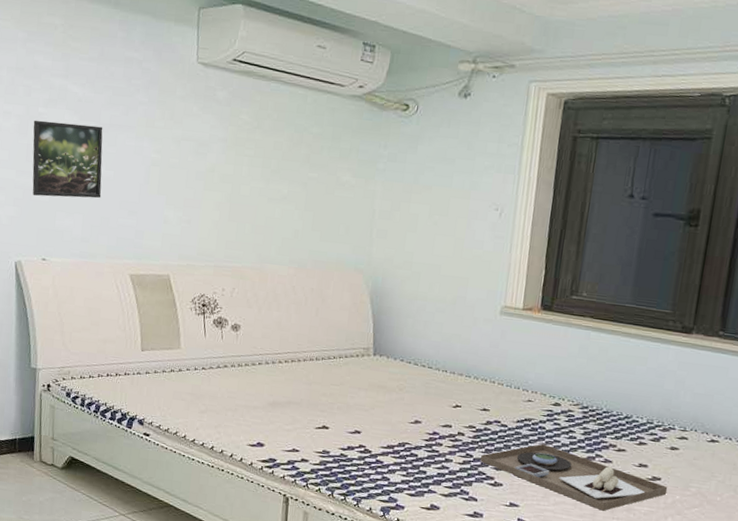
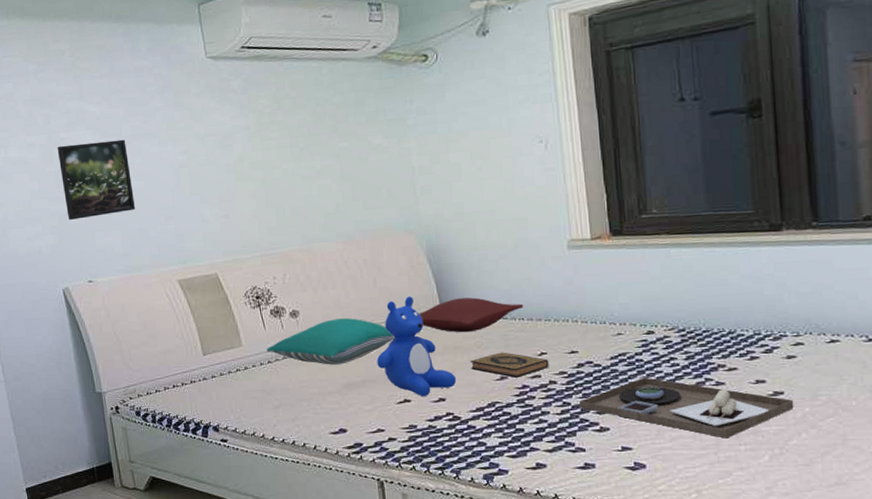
pillow: none [203,339,326,383] -> present [266,318,395,365]
teddy bear: none [304,331,375,426] -> present [377,296,457,396]
pillow: none [352,341,450,375] -> present [419,297,524,333]
hardback book: none [390,398,462,424] -> present [470,352,549,378]

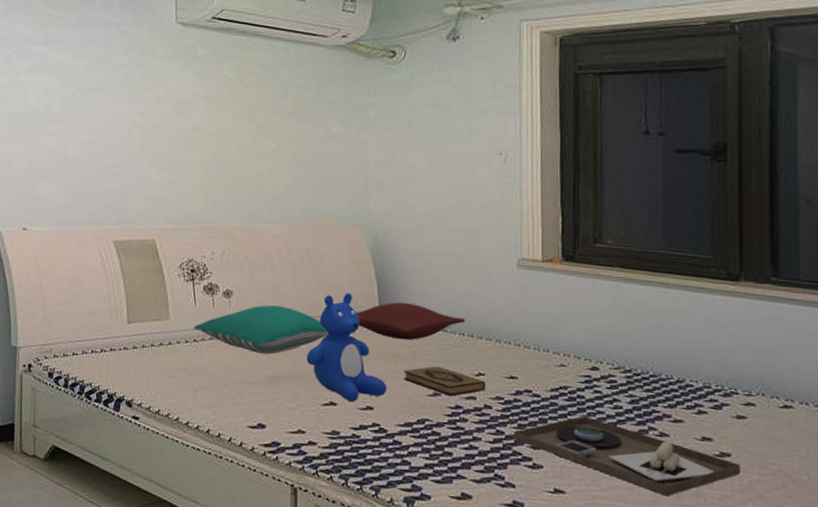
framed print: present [57,139,136,220] -> none [13,88,84,164]

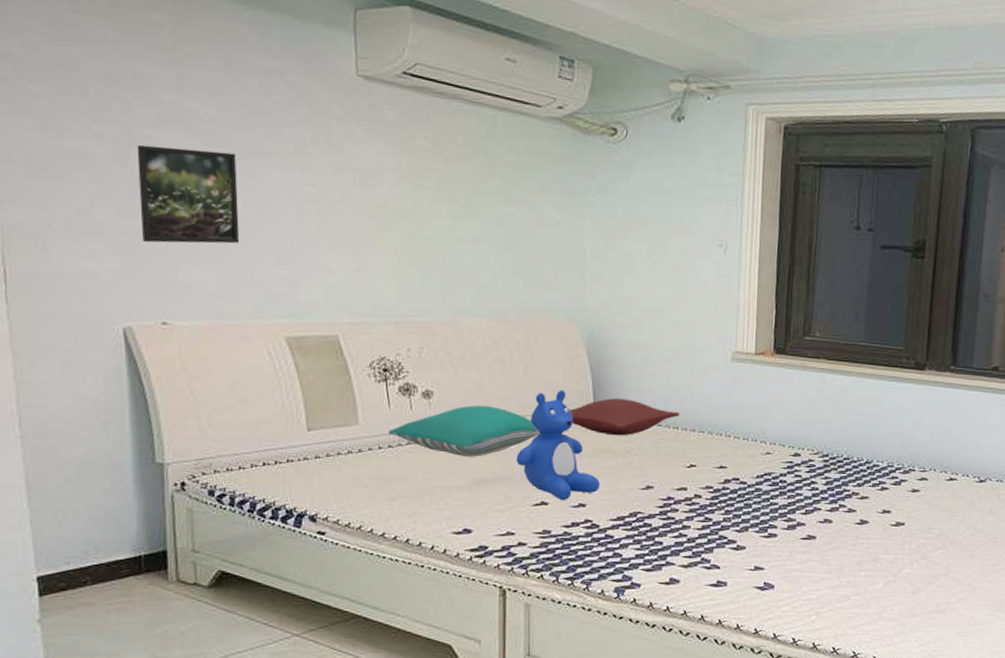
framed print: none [13,88,84,164] -> present [137,144,240,244]
hardback book: present [403,366,486,396] -> none [617,460,697,488]
platter: present [514,415,741,496] -> none [720,498,912,564]

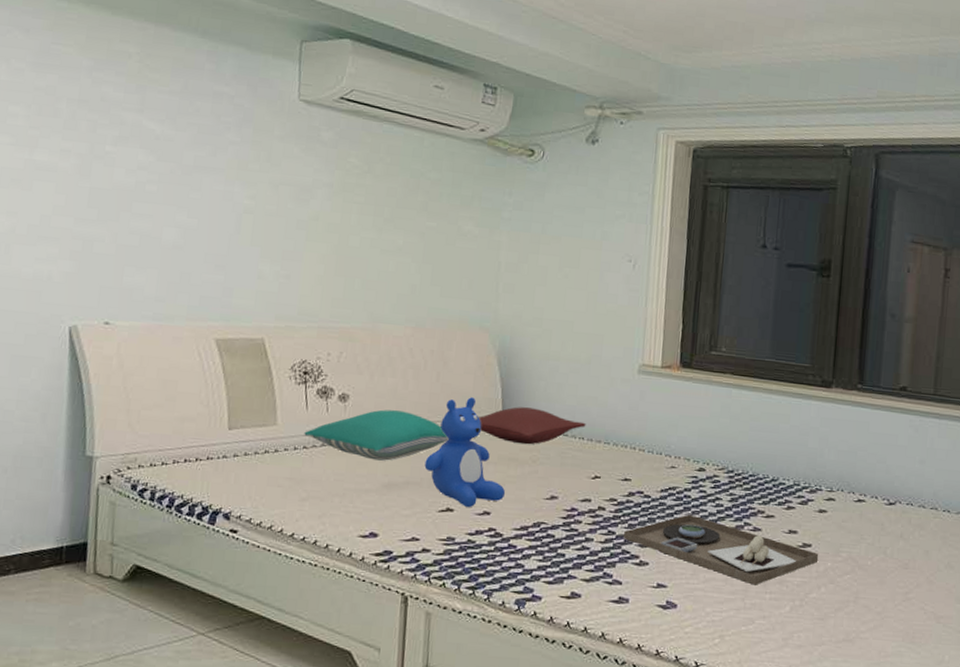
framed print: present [137,144,240,244] -> none [94,159,186,251]
platter: none [720,498,912,564] -> present [624,514,819,585]

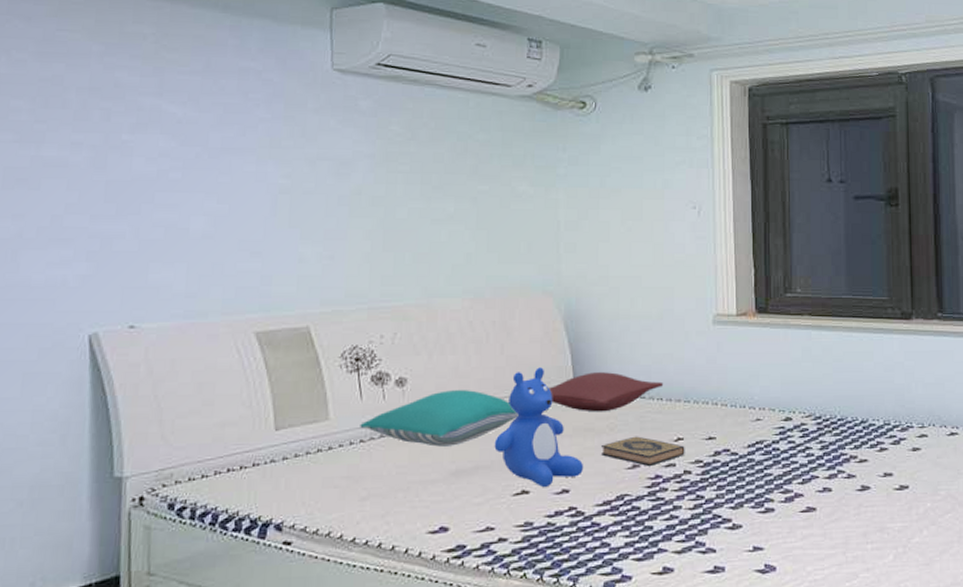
hardback book: none [522,470,601,499] -> present [600,436,685,466]
platter: present [624,514,819,585] -> none [714,468,917,536]

